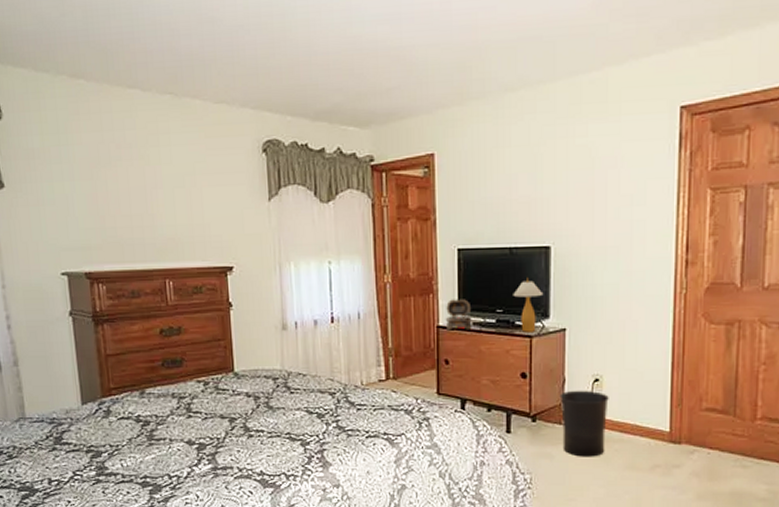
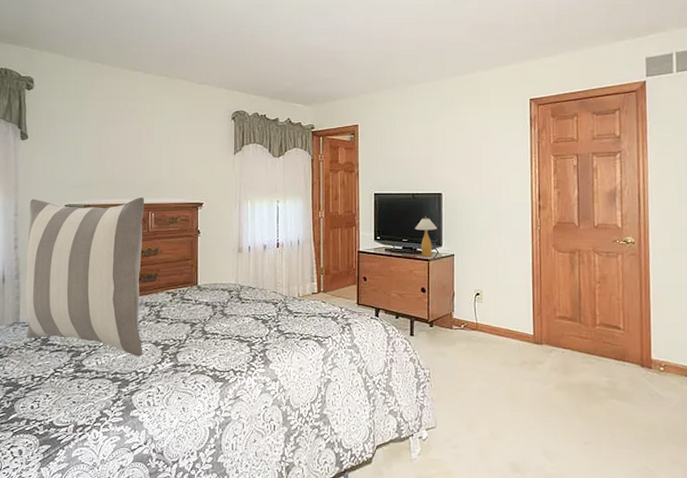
pillow: none [17,260,175,458] -> present [25,197,145,357]
jewelry box: present [445,299,472,331] -> none [364,231,385,255]
waste bin: present [559,390,609,457] -> none [450,302,487,355]

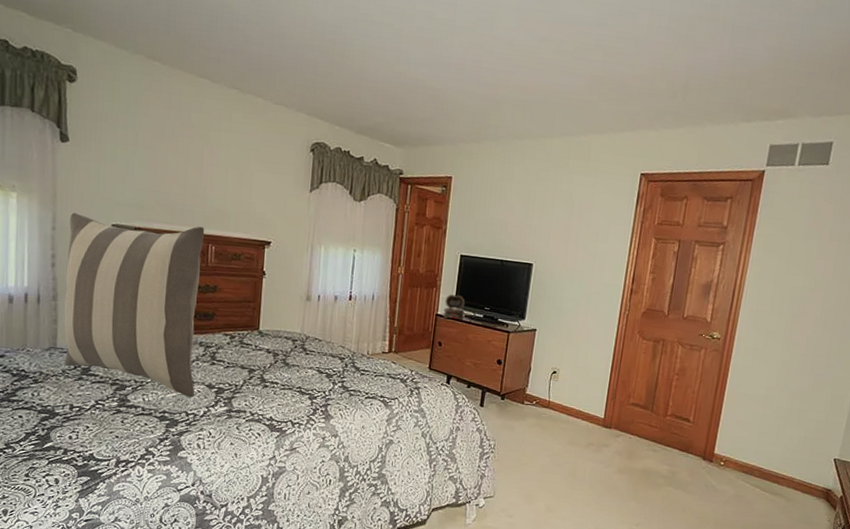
jewelry box: none [364,231,385,255] -> present [442,294,466,321]
table lamp: present [415,216,438,257] -> none [499,285,523,329]

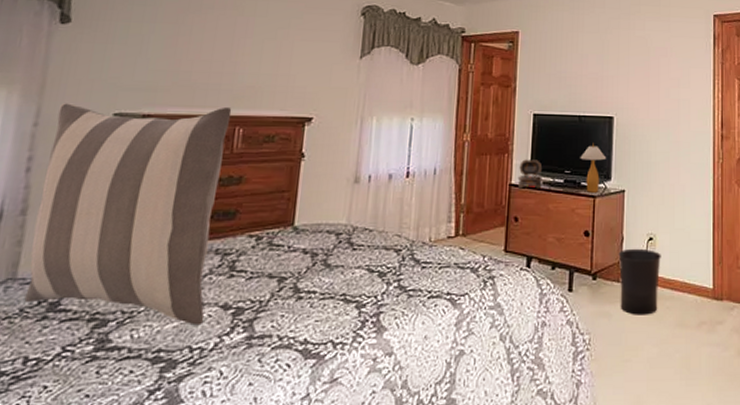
table lamp: none [499,285,523,329] -> present [580,143,607,193]
waste bin: none [522,378,562,432] -> present [618,248,661,315]

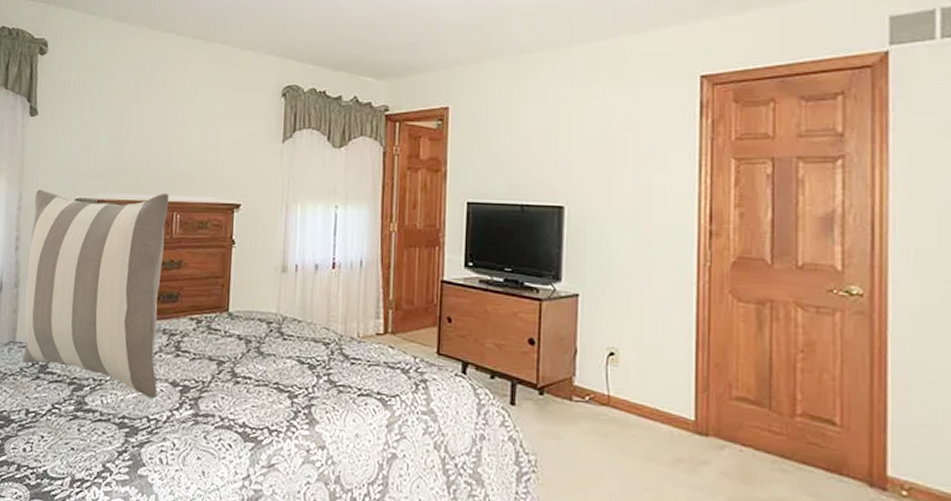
jewelry box: present [517,159,543,189] -> none [450,253,479,288]
table lamp: present [580,143,607,193] -> none [523,237,556,295]
waste bin: present [618,248,661,315] -> none [570,363,625,442]

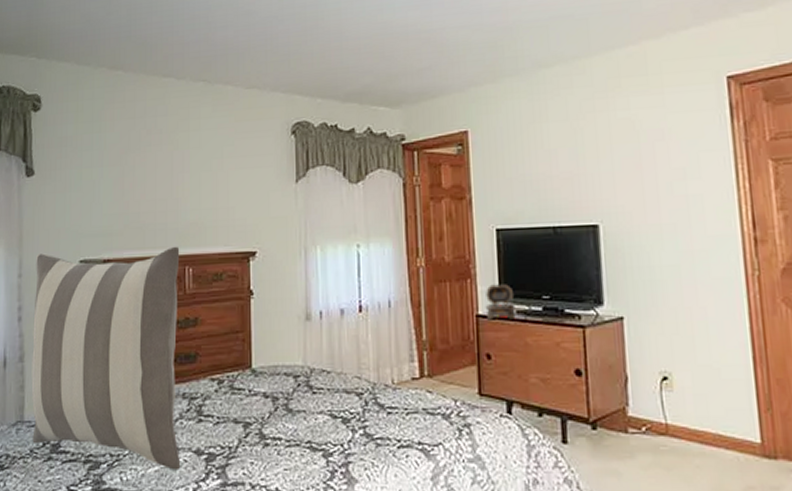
jewelry box: none [450,253,479,288] -> present [485,284,516,320]

